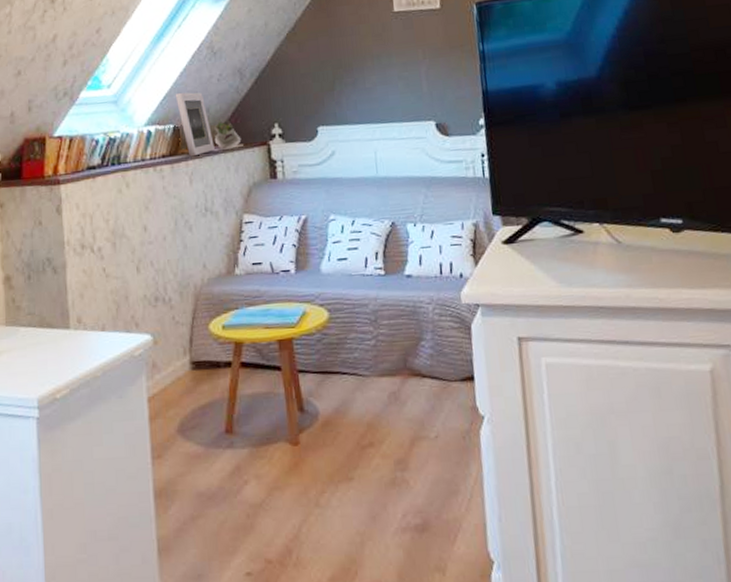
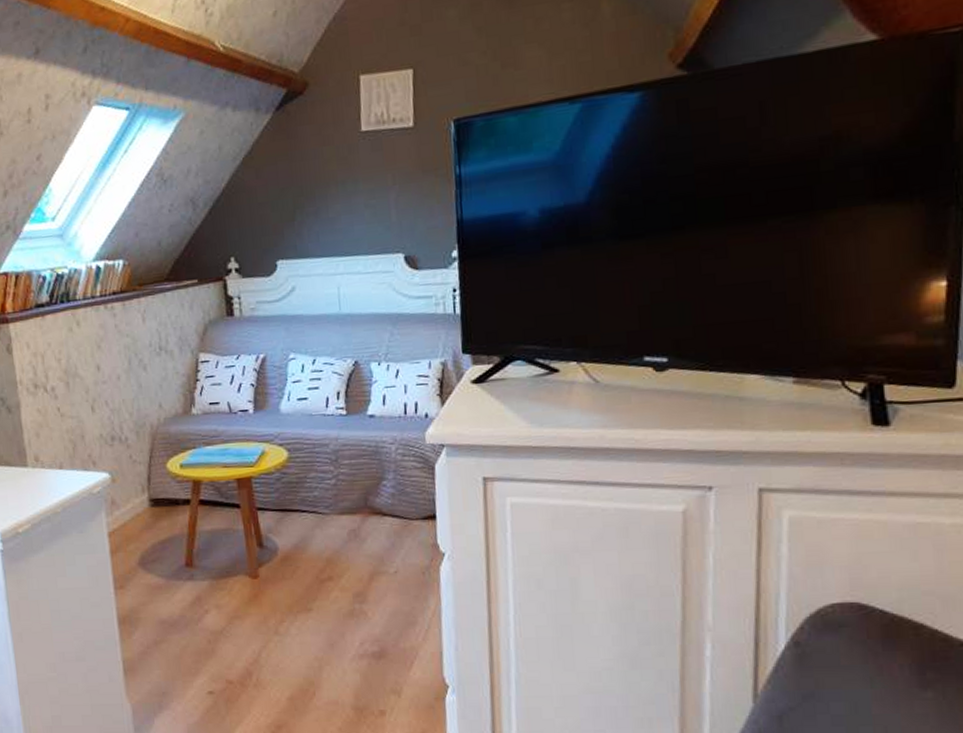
picture frame: present [175,92,215,157] -> none [124,224,168,294]
succulent plant: present [214,121,241,149] -> none [166,255,196,286]

